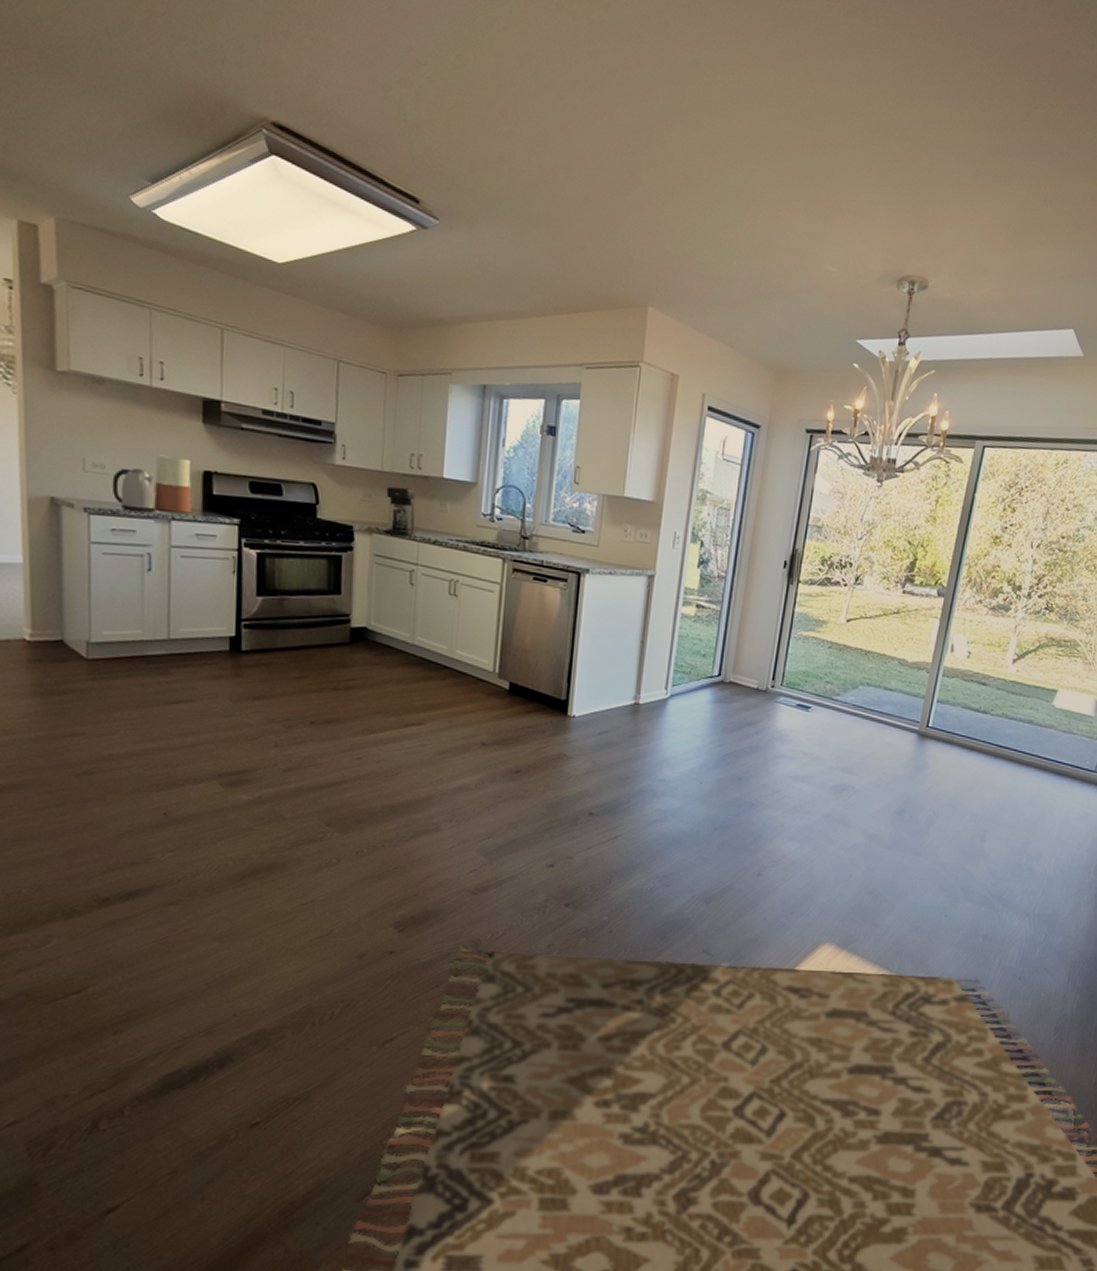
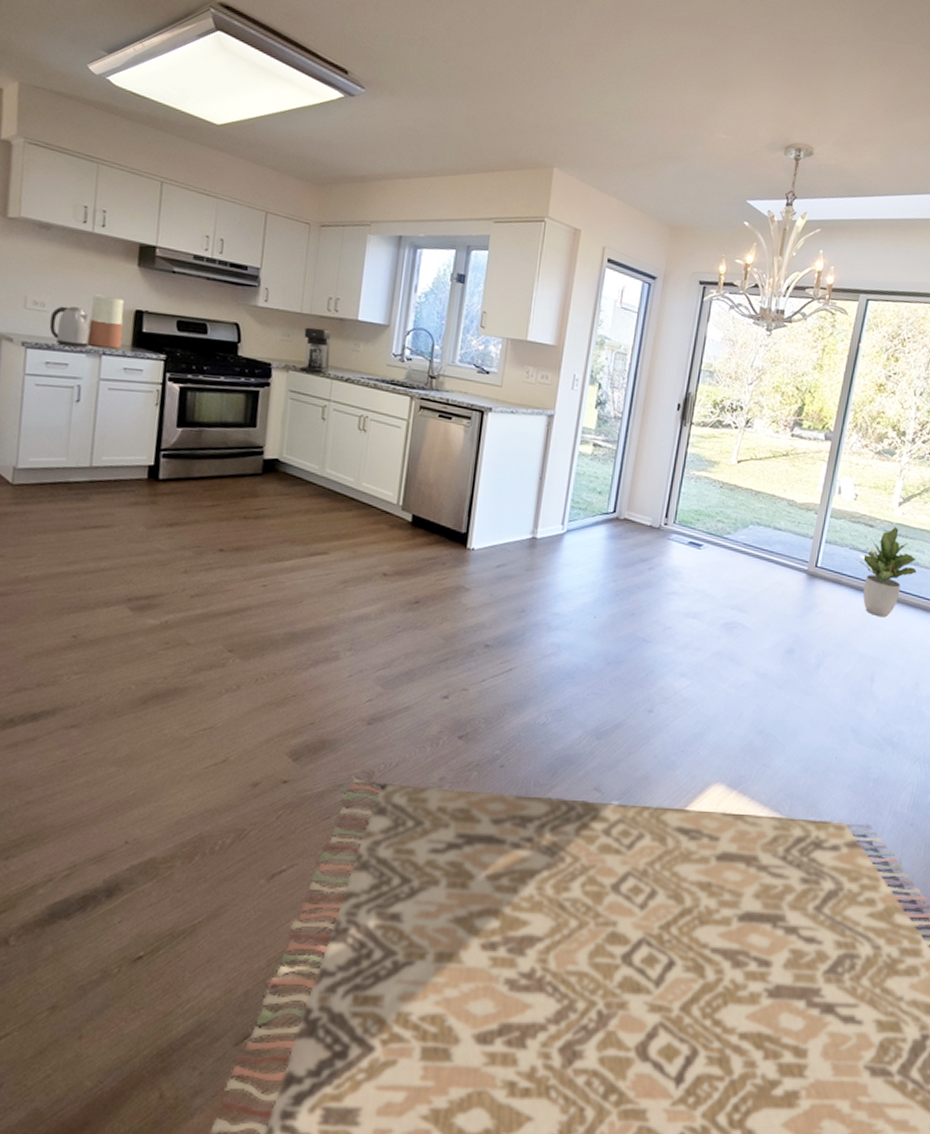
potted plant: none [969,685,1030,777] -> present [857,527,917,618]

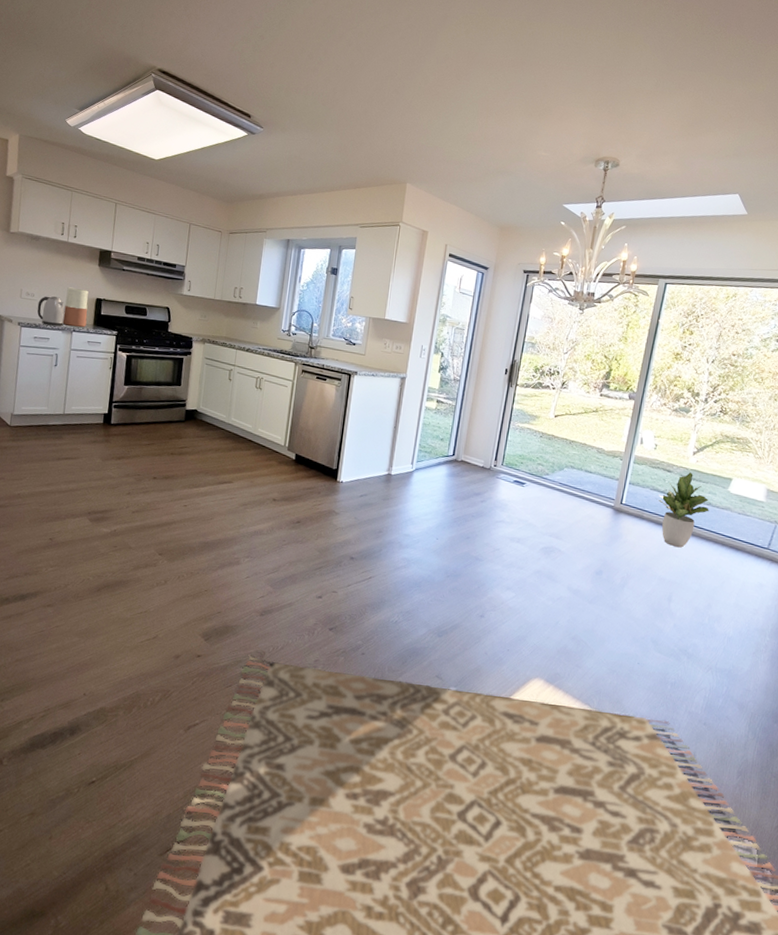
coffee maker: present [300,327,331,374] -> none [213,310,236,346]

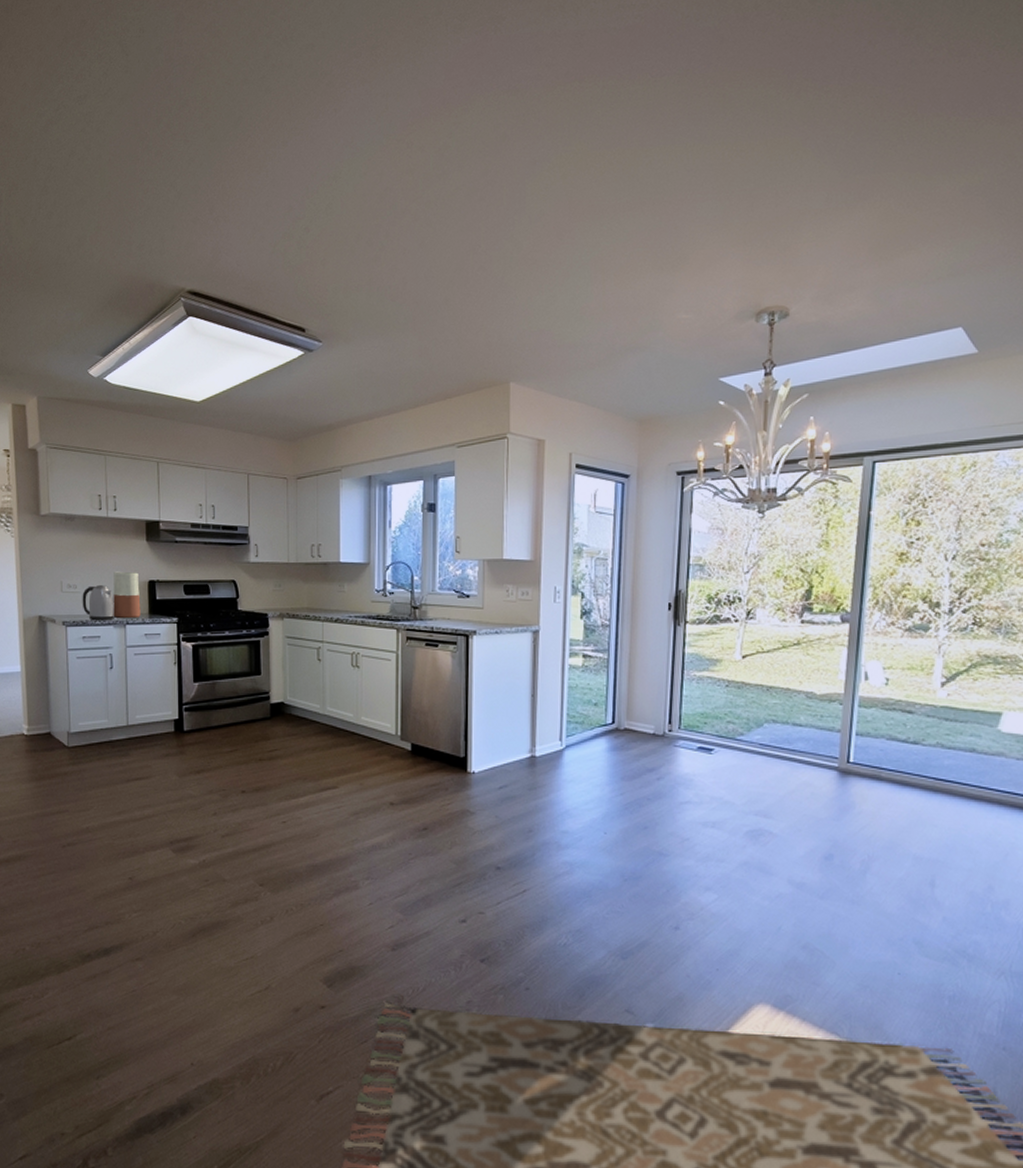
potted plant: present [656,472,709,548] -> none [897,711,974,814]

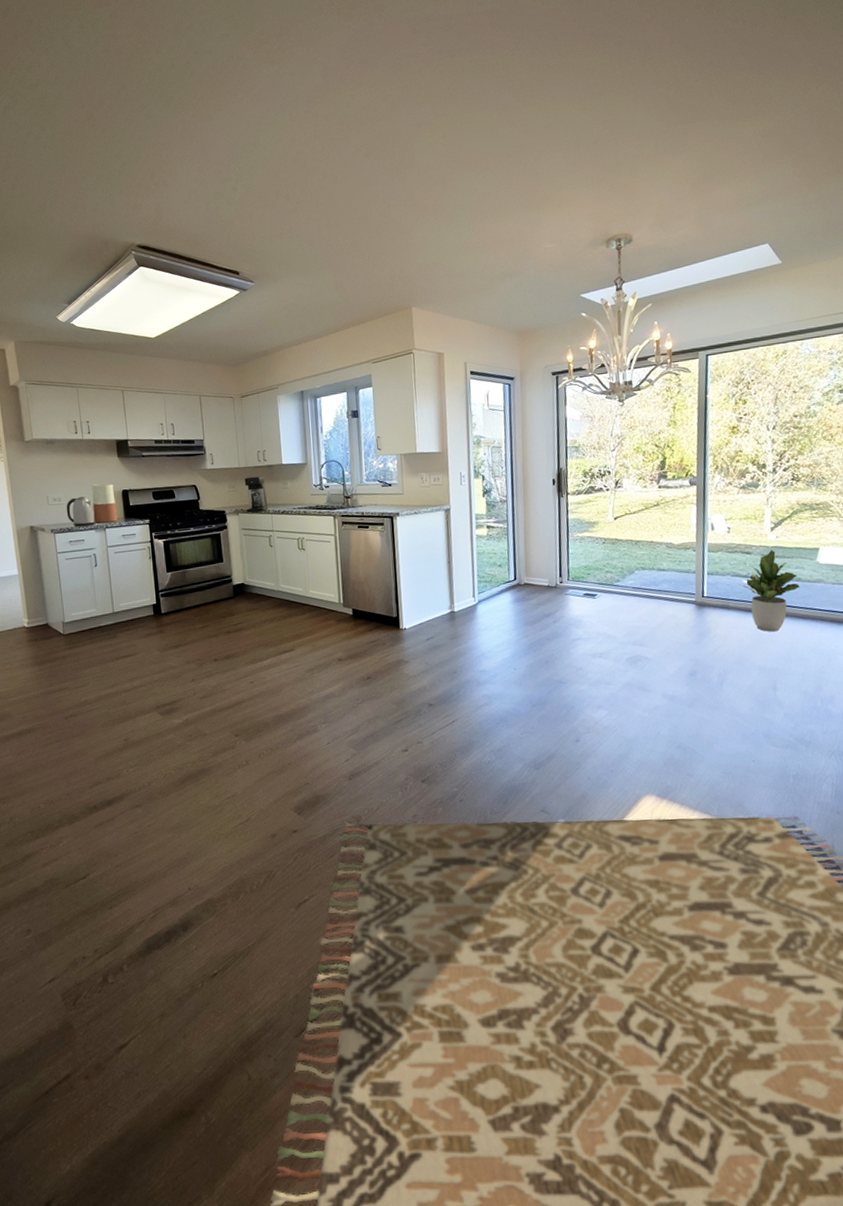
coffee maker: none [293,575,319,618] -> present [244,476,268,513]
potted plant: none [897,711,974,814] -> present [740,550,800,632]

